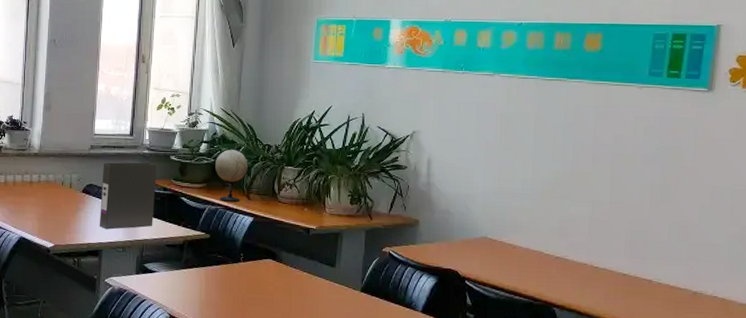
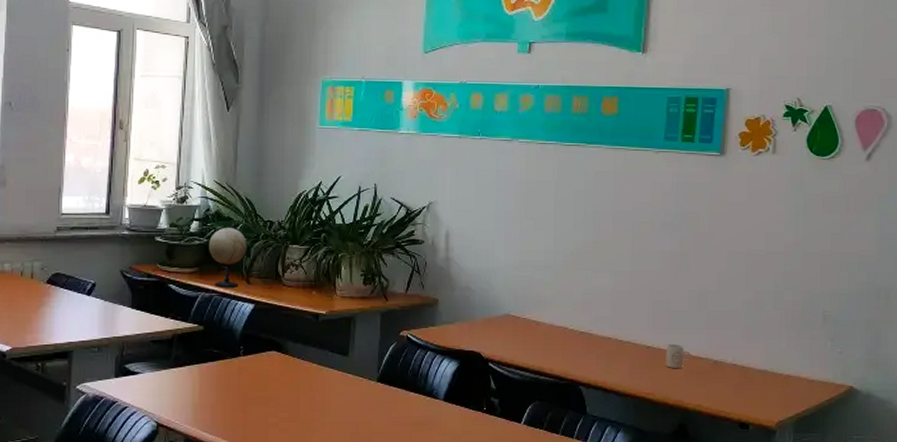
binder: present [99,162,158,230] -> none [68,245,140,326]
mug: none [642,272,669,298] -> present [666,343,691,369]

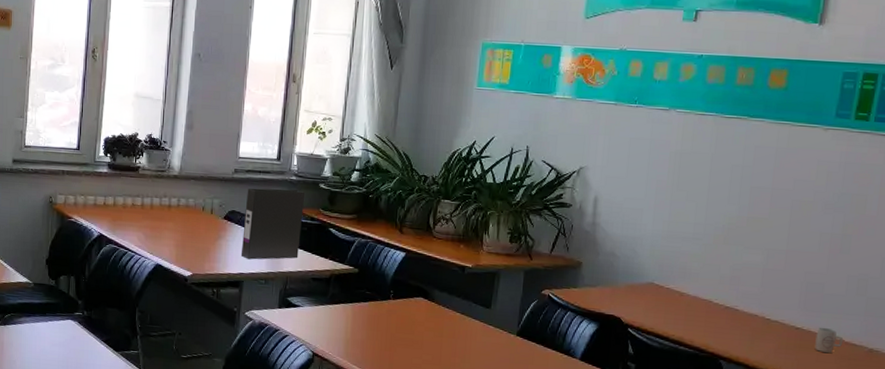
binder: none [68,245,140,326] -> present [240,188,306,260]
globe: present [209,224,247,287] -> none [367,176,402,236]

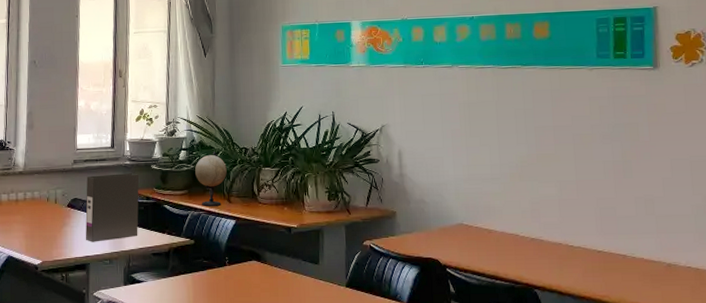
globe: none [367,176,402,236] -> present [195,152,227,206]
mug: present [815,327,844,354] -> none [617,248,643,272]

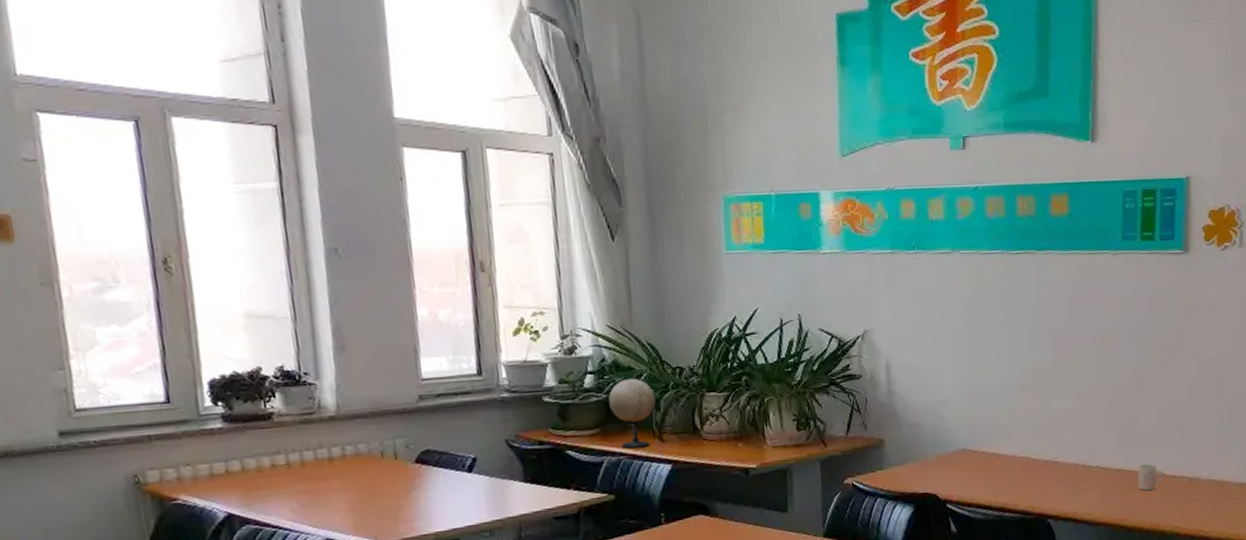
binder: present [85,173,140,242] -> none [442,410,531,510]
mug: none [617,248,643,272] -> present [1138,463,1165,491]

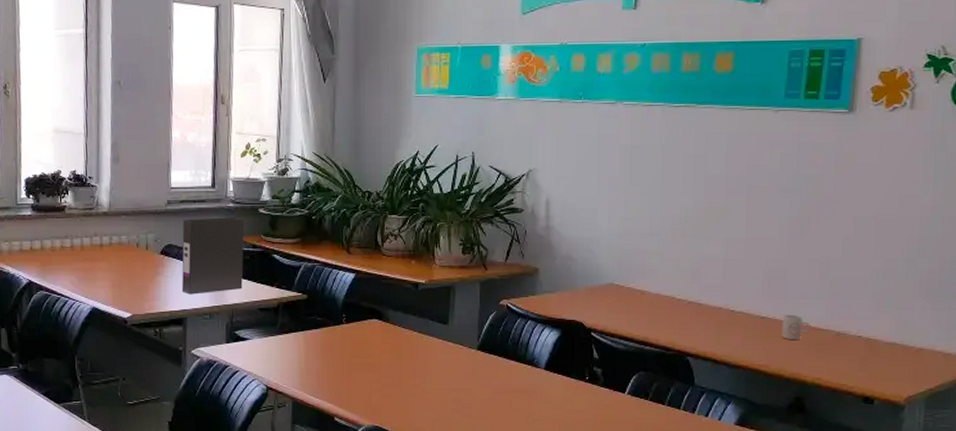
binder: none [442,410,531,510] -> present [181,217,245,294]
globe: present [608,374,656,449] -> none [310,195,347,257]

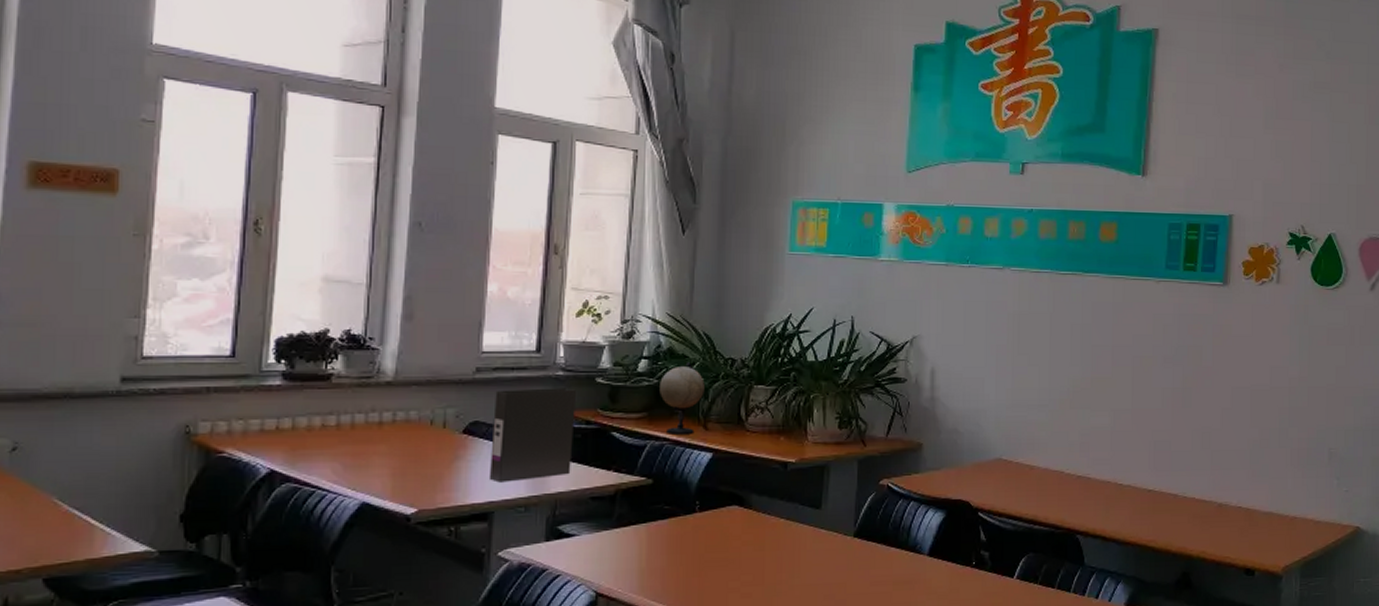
globe: none [310,195,347,257] -> present [660,362,705,434]
mug: present [782,314,810,341] -> none [1168,486,1194,514]

